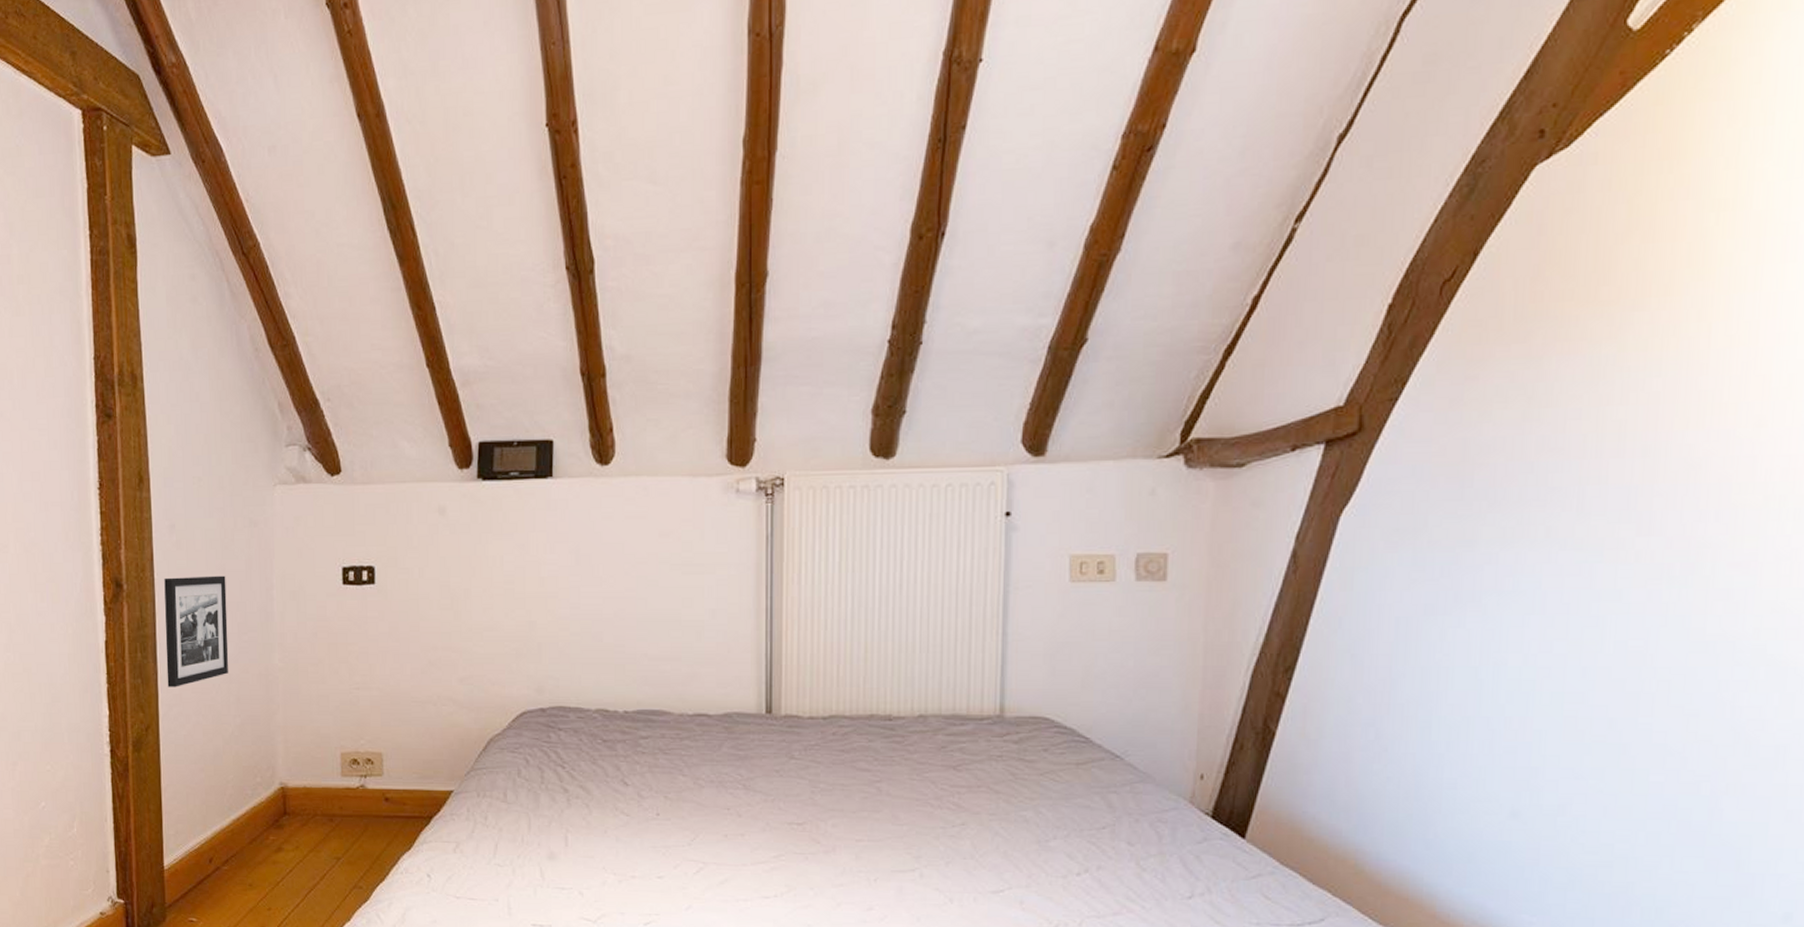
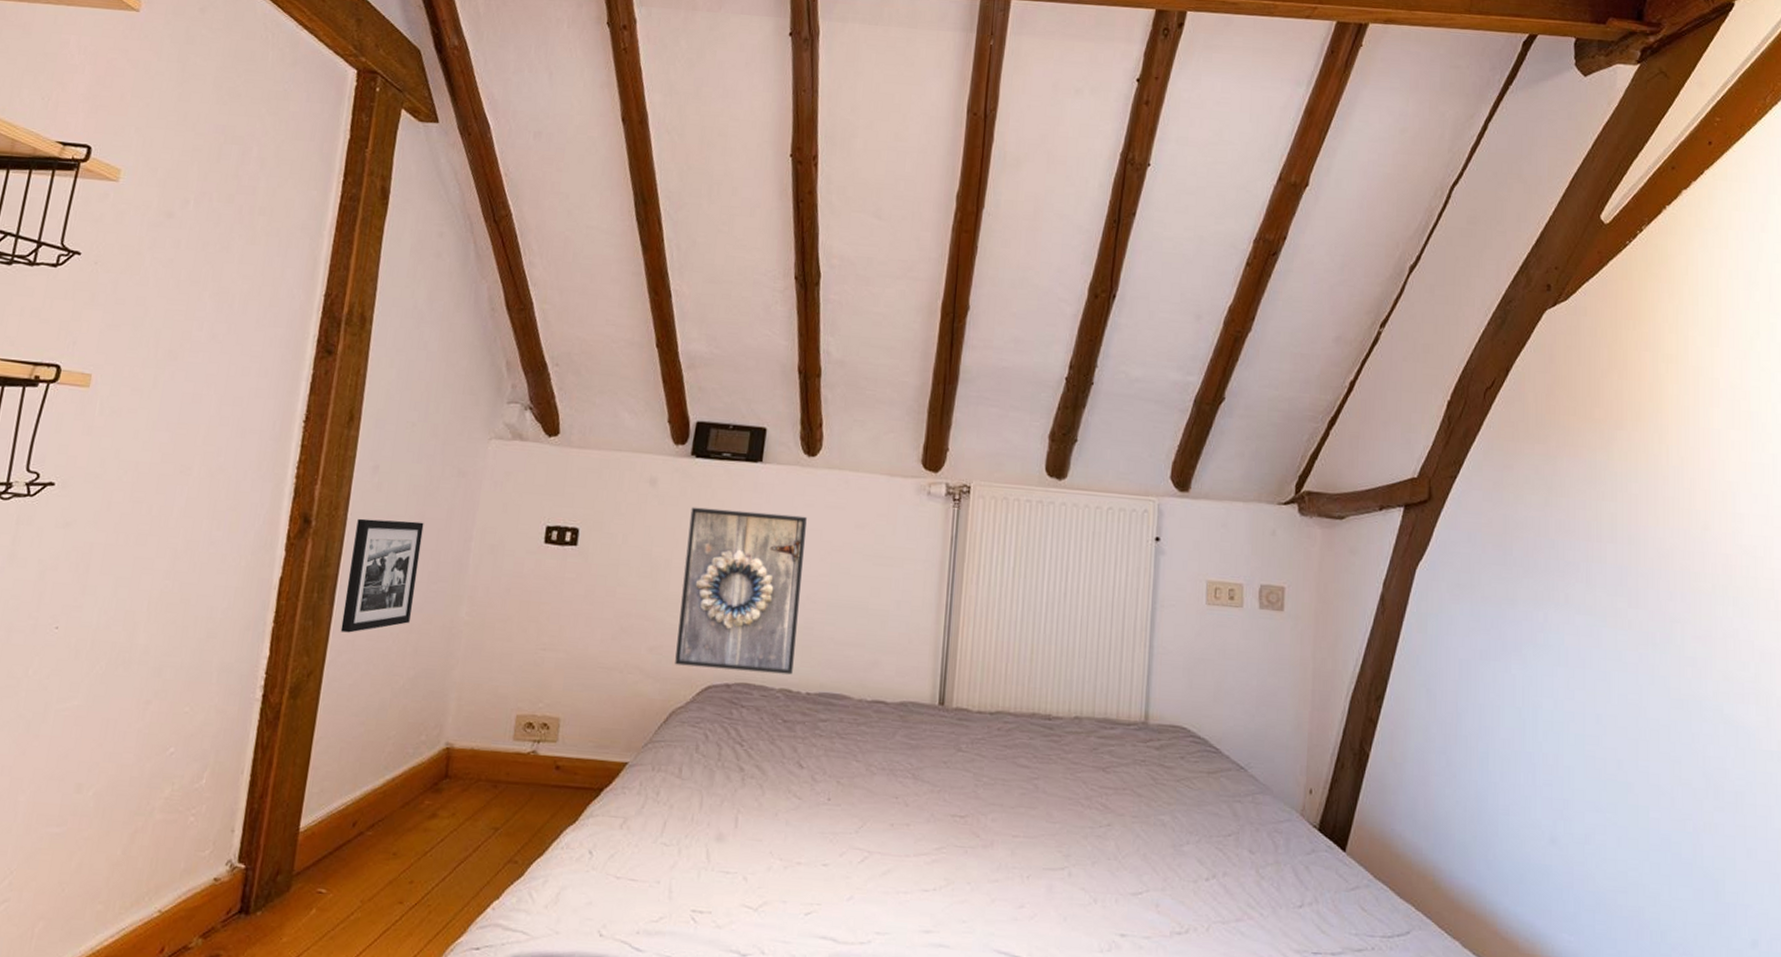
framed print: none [484,530,608,694] -> present [675,507,807,675]

